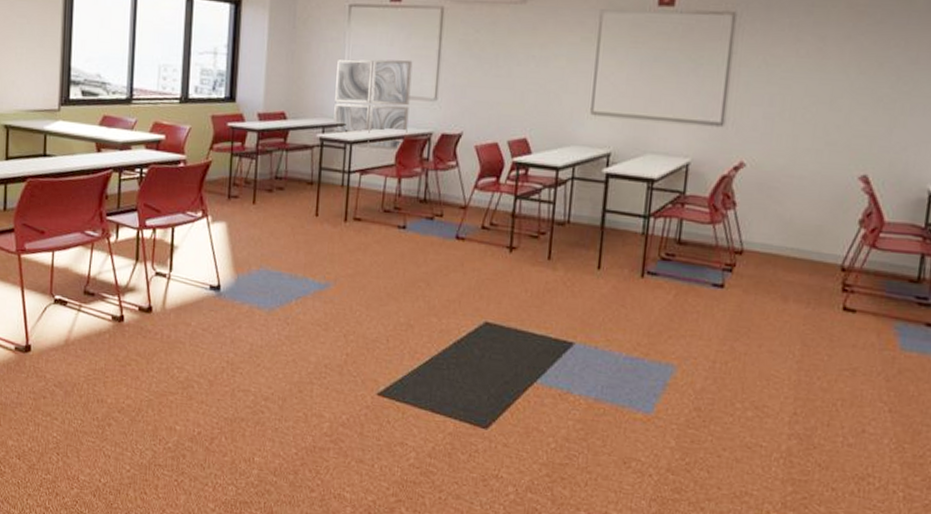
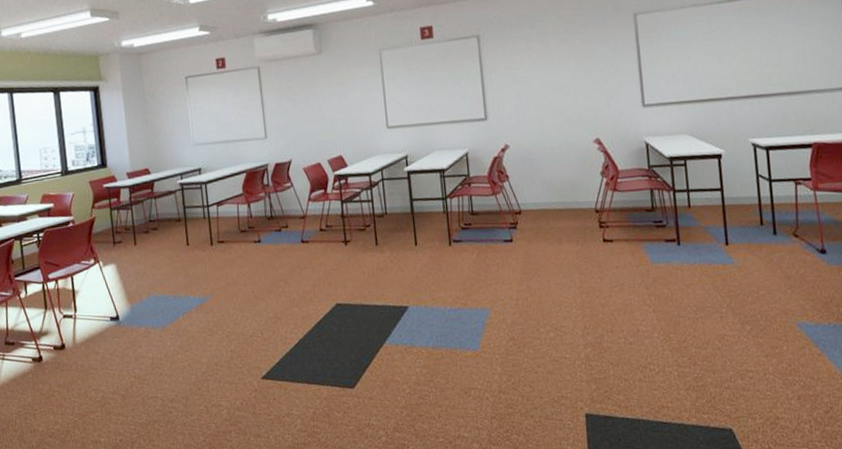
wall art: present [333,59,413,150] -> none [184,111,248,186]

